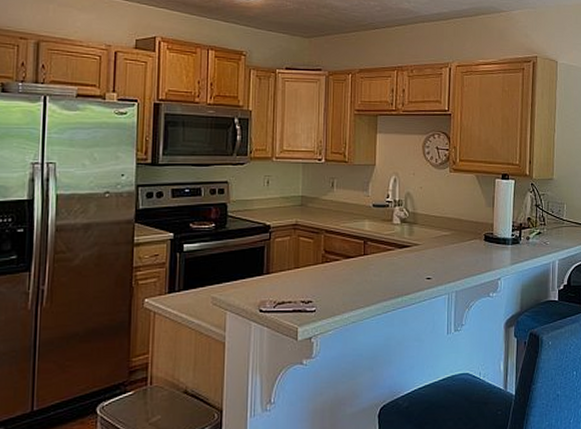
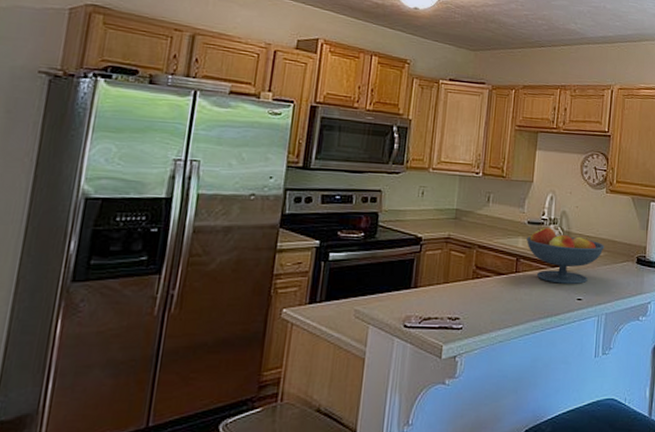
fruit bowl: none [373,209,451,264] -> present [527,226,604,284]

